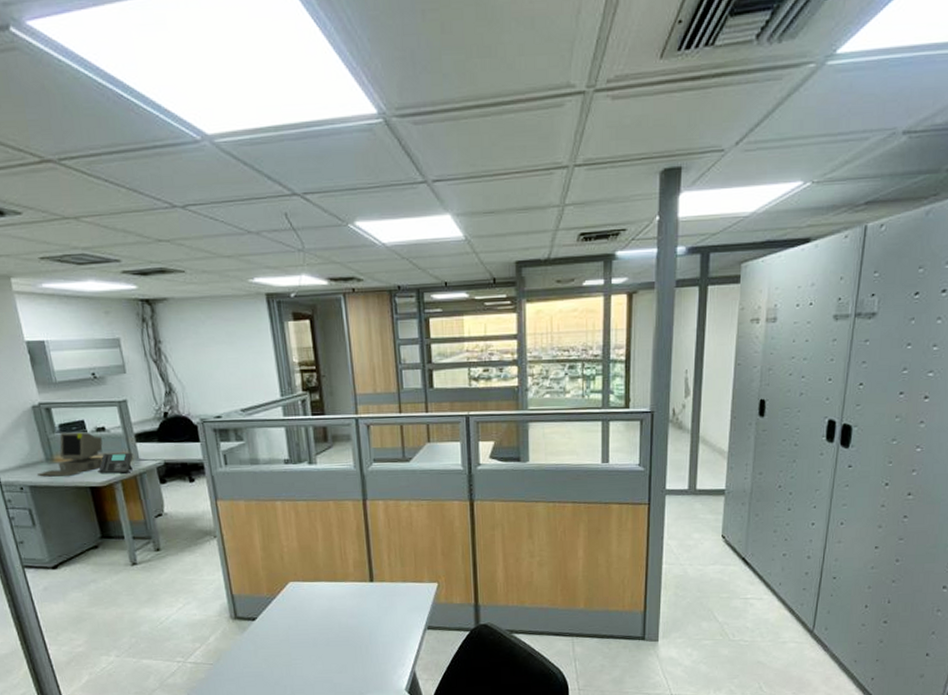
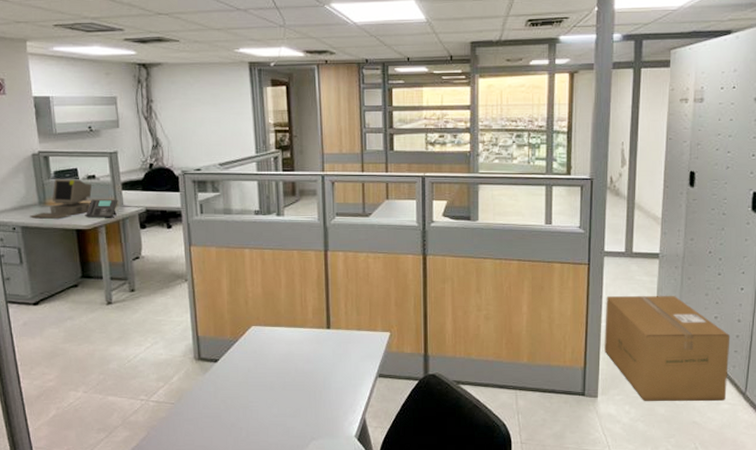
box: none [665,534,799,643] -> present [604,295,731,401]

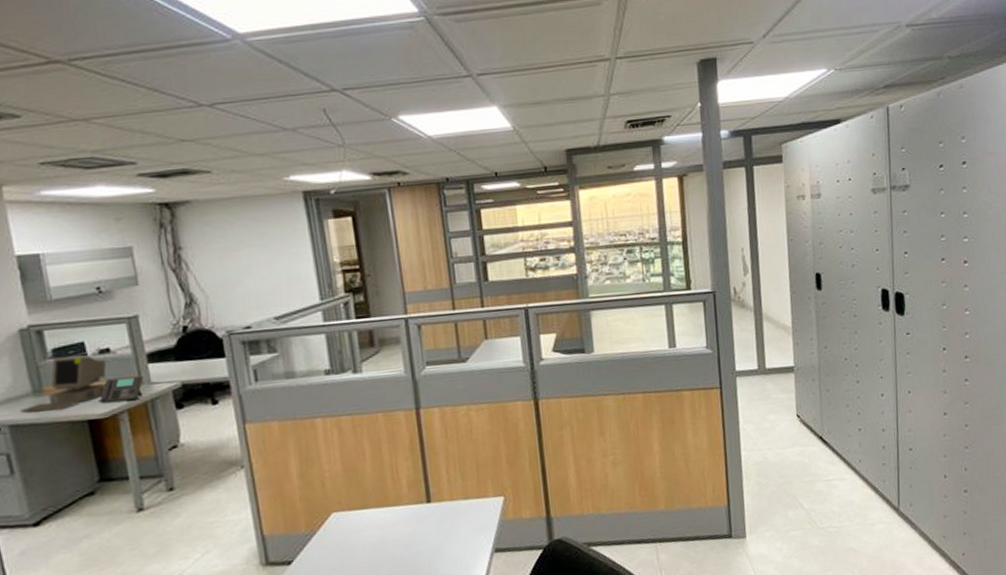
box: present [604,295,731,401] -> none [743,411,880,534]

